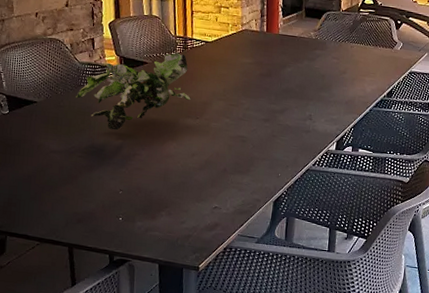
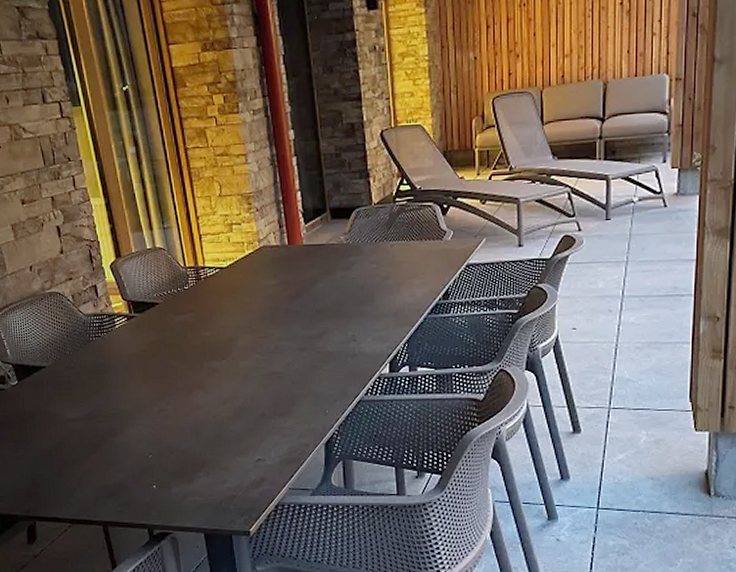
plant: present [76,52,191,131] -> none [86,286,213,386]

